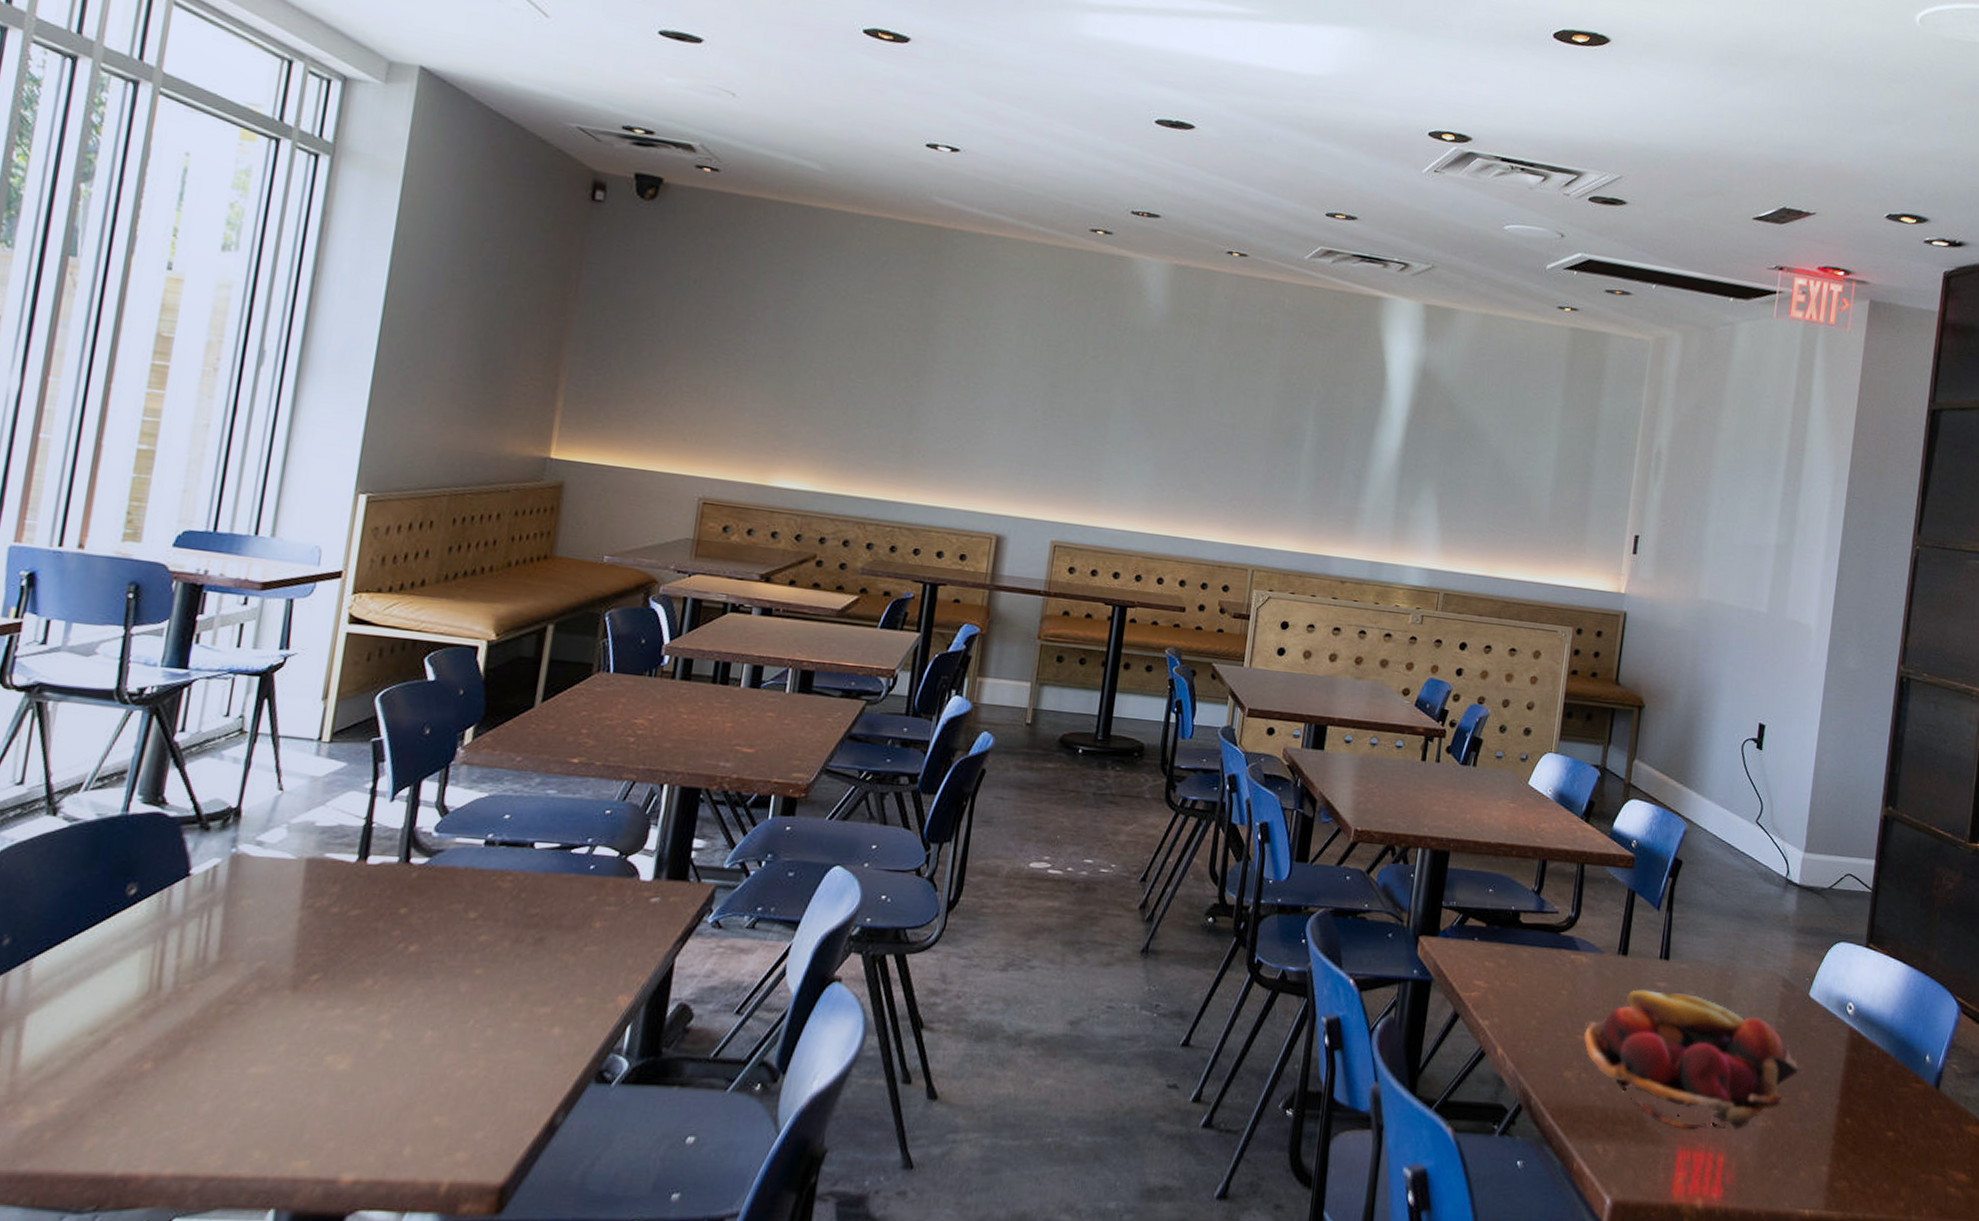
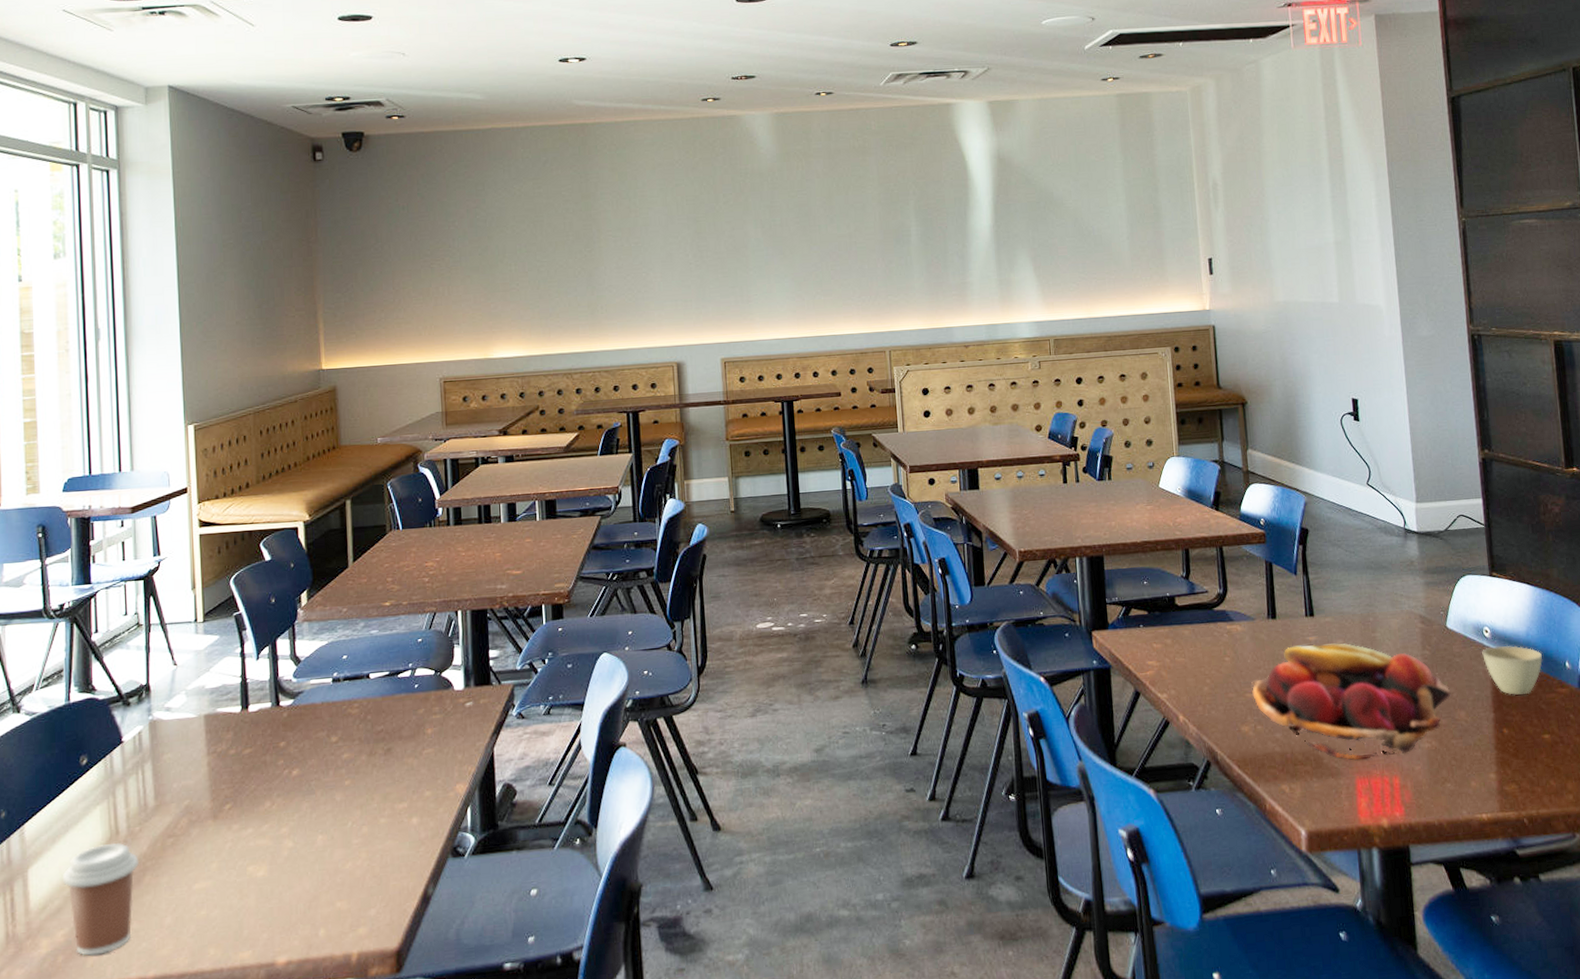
coffee cup: none [71,1000,183,1138] -> present [63,843,140,956]
cup: none [1840,1025,1903,1085] -> present [1482,645,1542,695]

